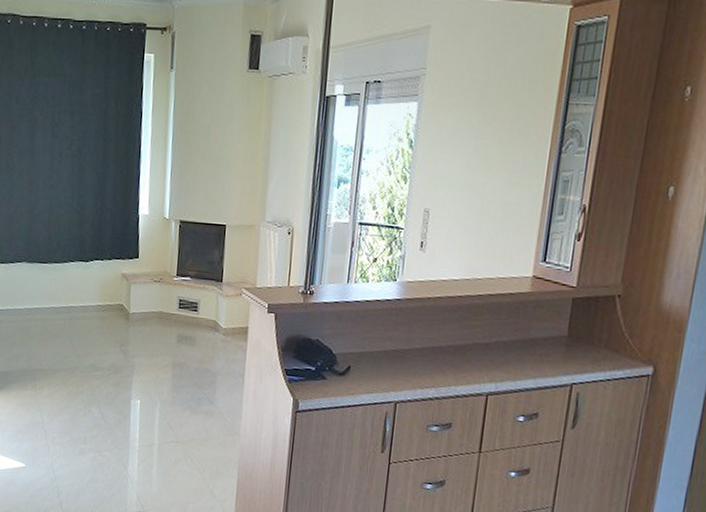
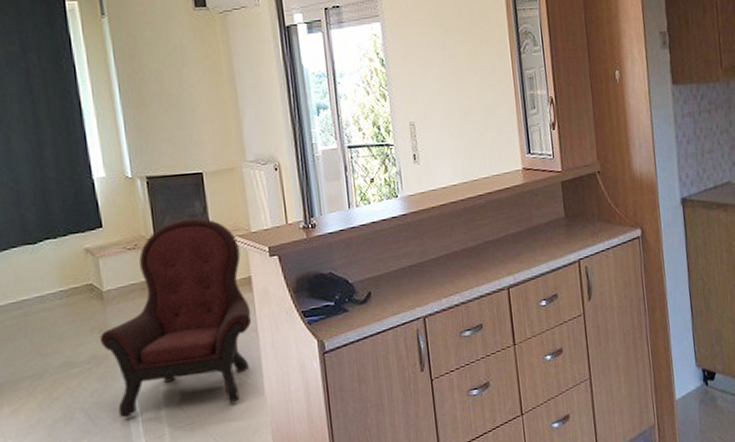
armchair: none [120,264,244,434] -> present [100,218,252,419]

